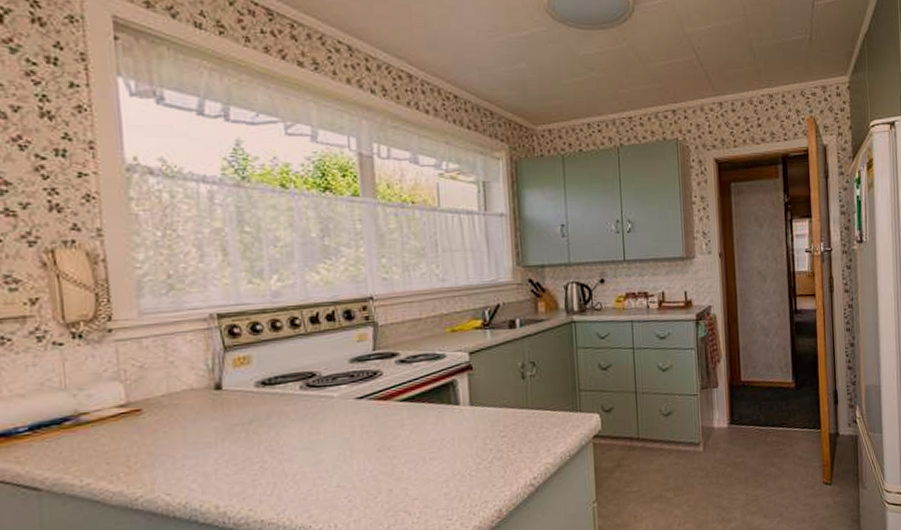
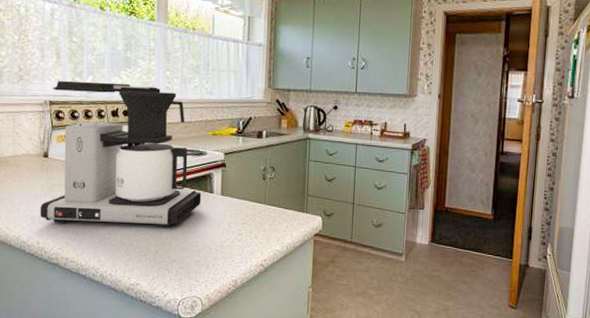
coffee maker: none [215,279,445,476] -> present [40,80,202,228]

